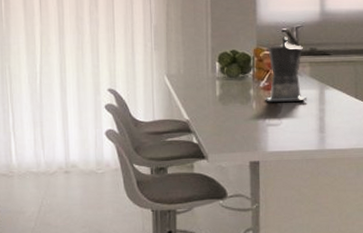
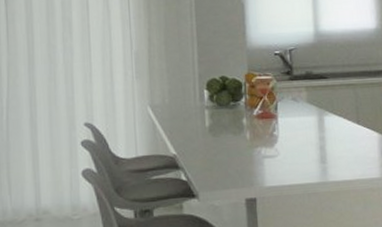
coffee maker: present [265,37,307,102] -> none [259,60,305,132]

